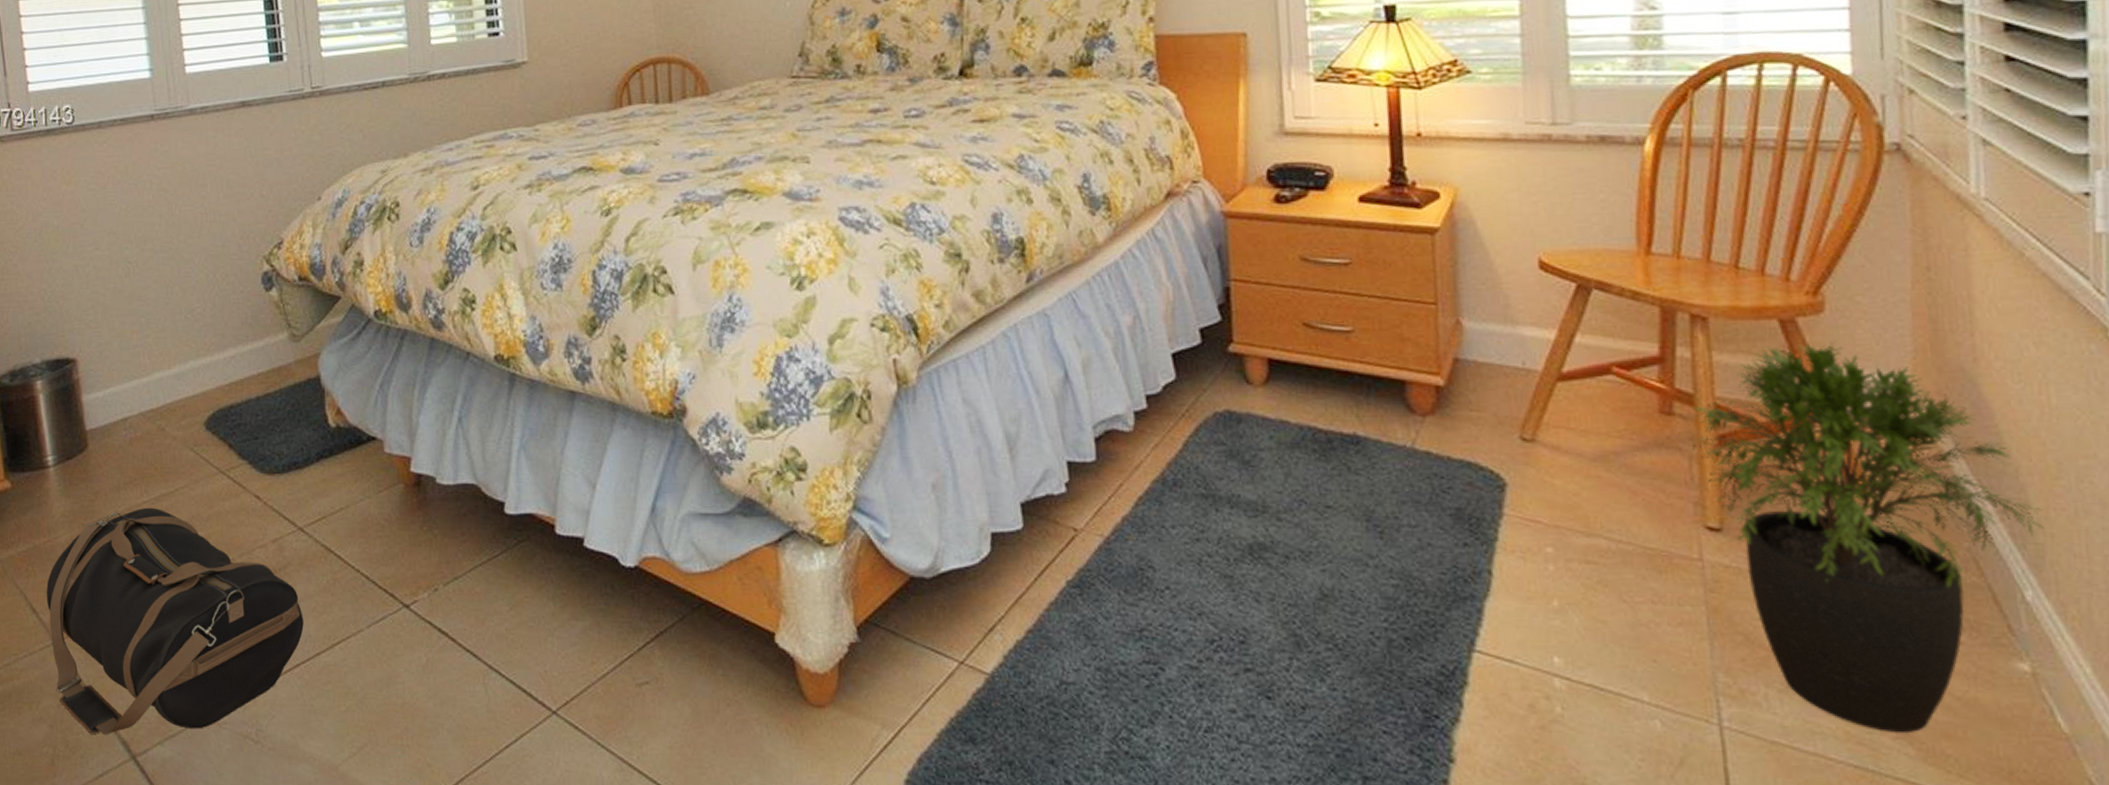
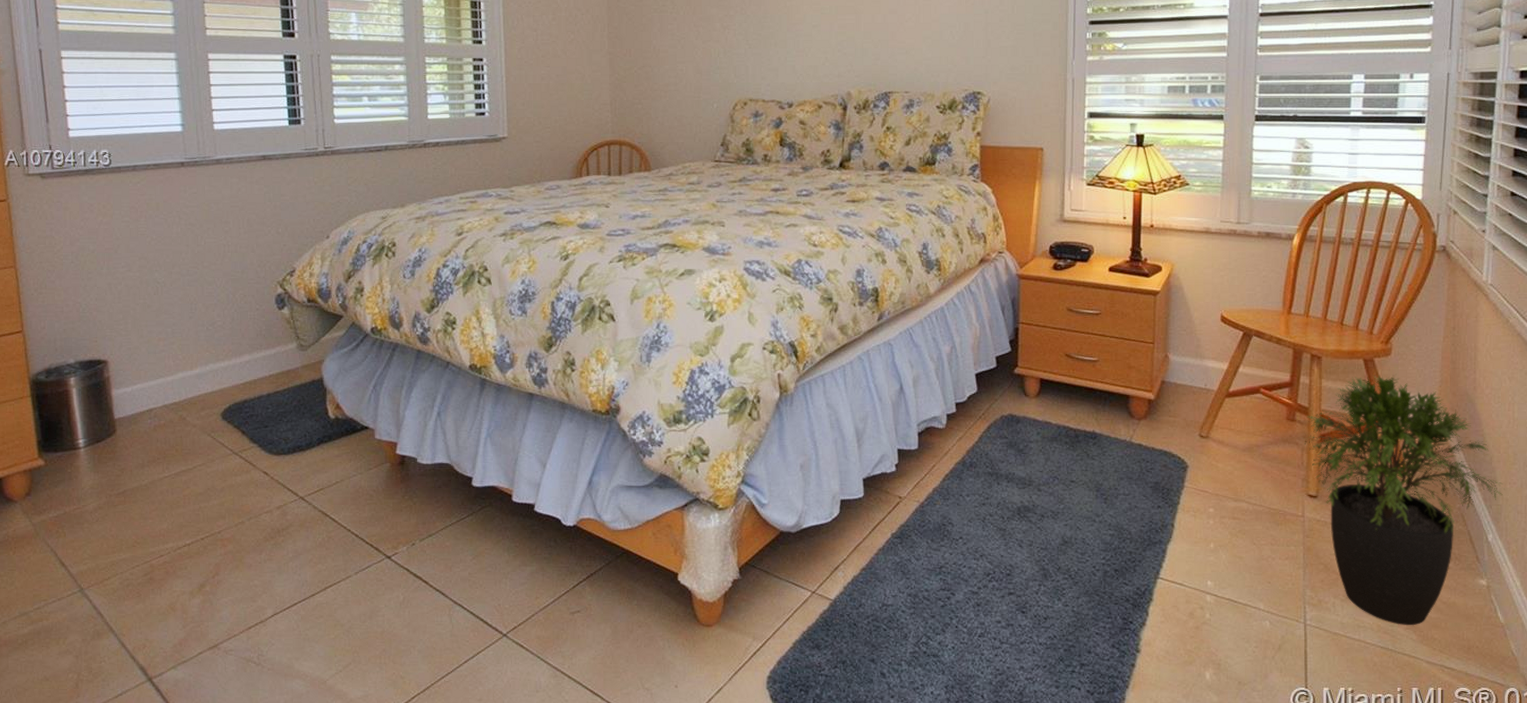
duffel bag: present [46,507,304,735] -> none [74,481,302,663]

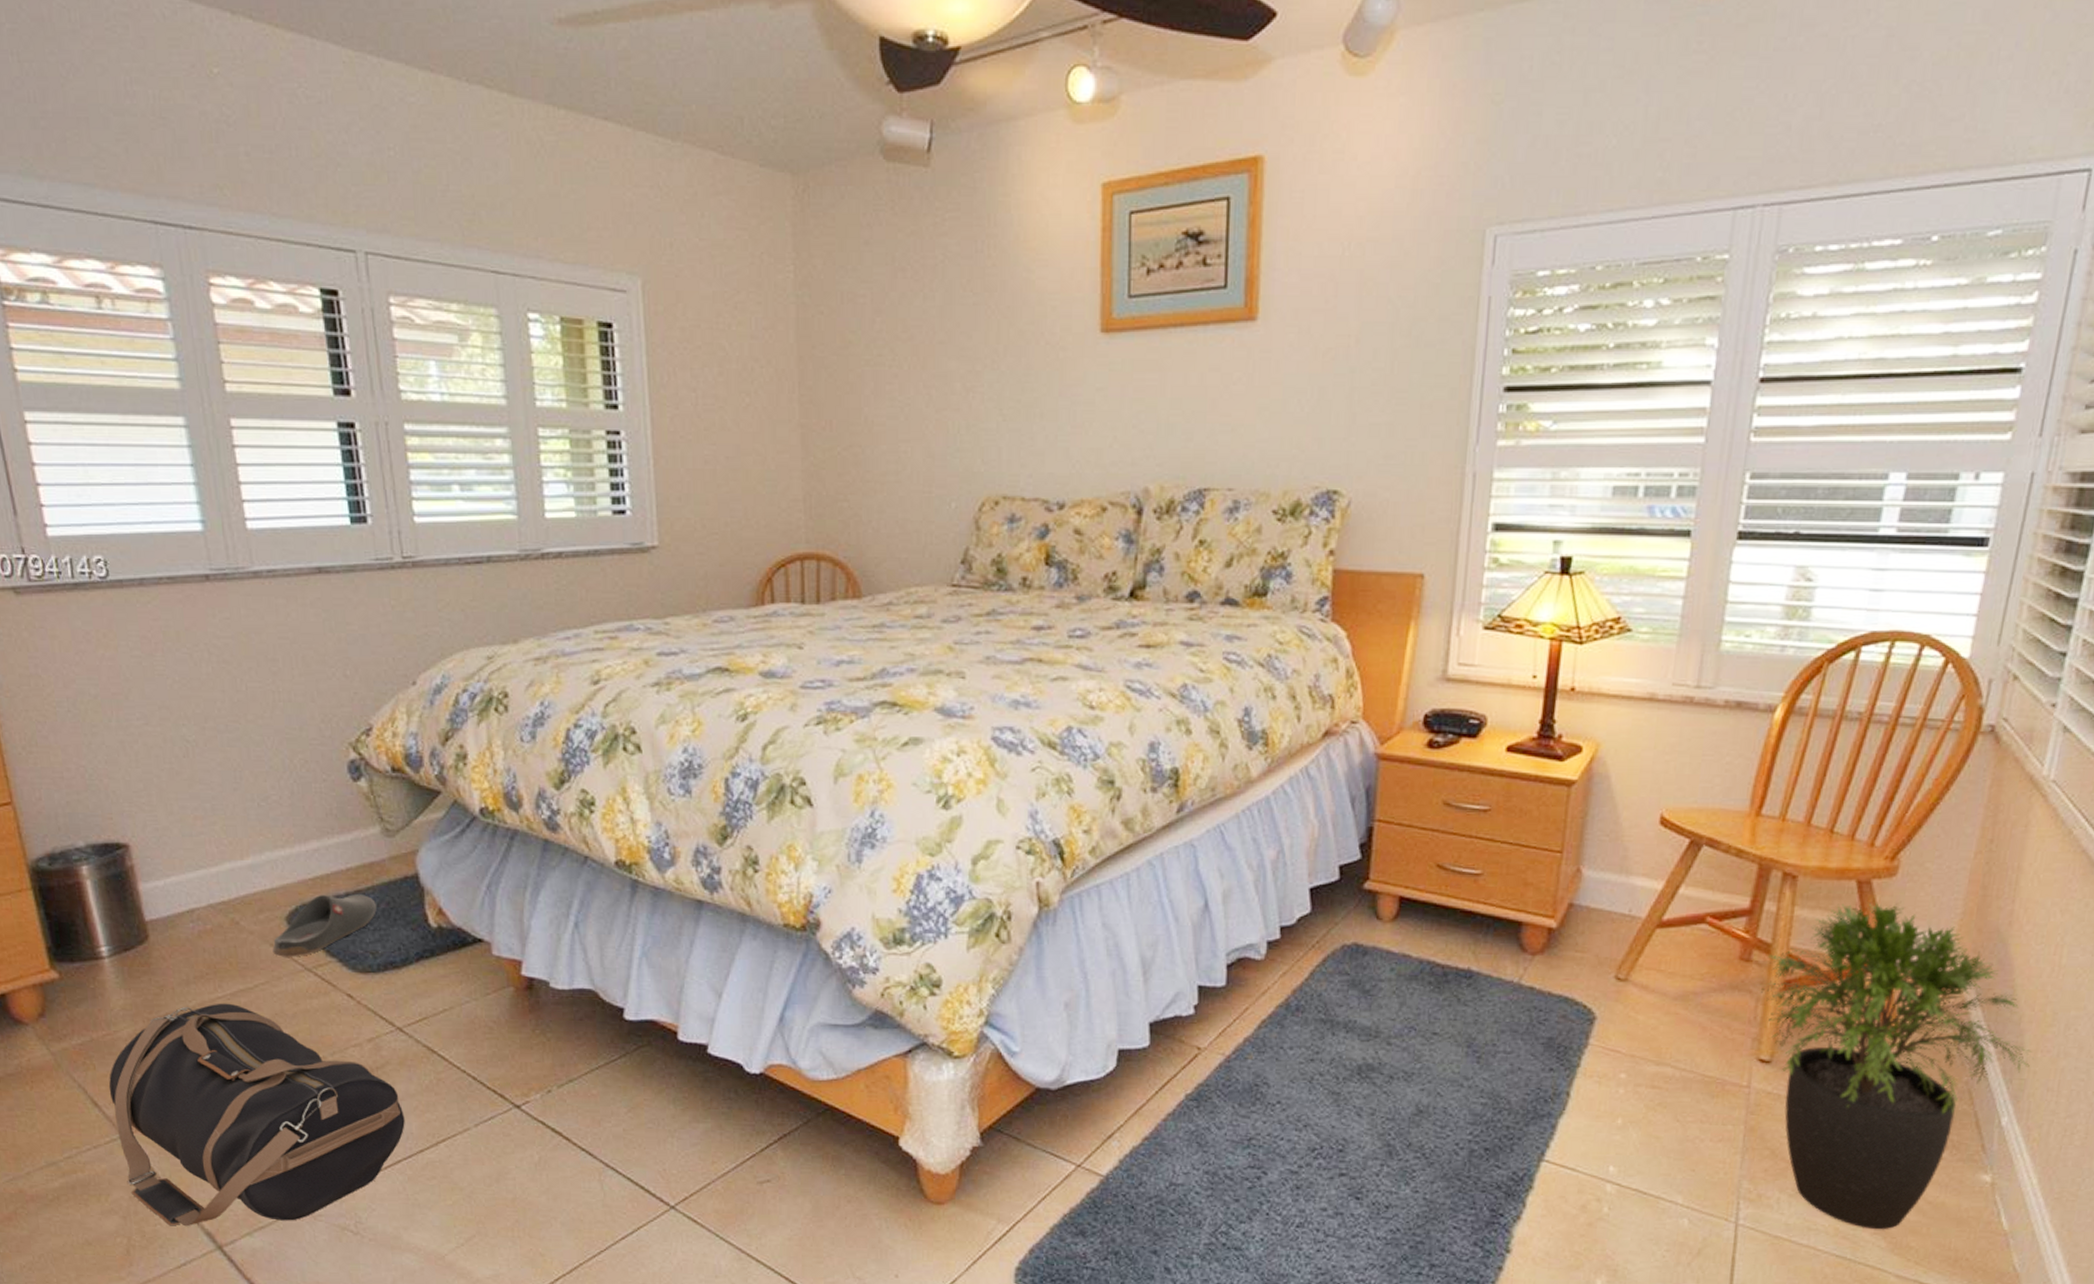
duffel bag: none [74,481,302,663] -> present [108,1003,405,1226]
slipper: none [209,395,290,444] -> present [272,894,376,957]

